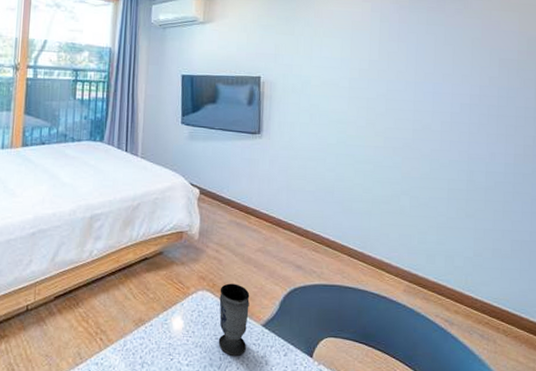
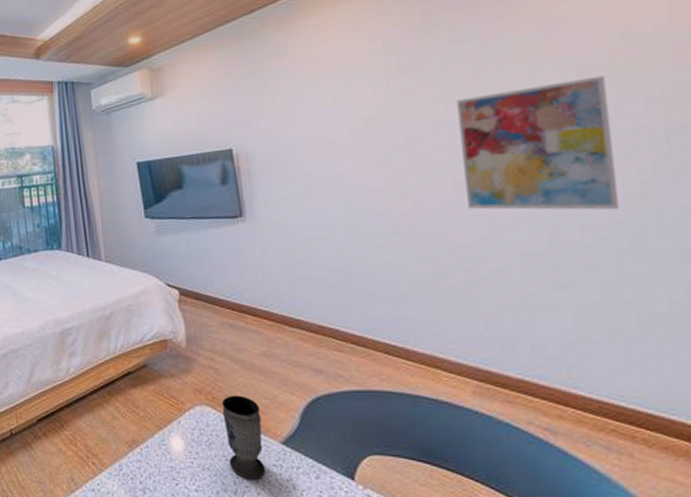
wall art: none [420,67,515,164] -> present [457,75,619,210]

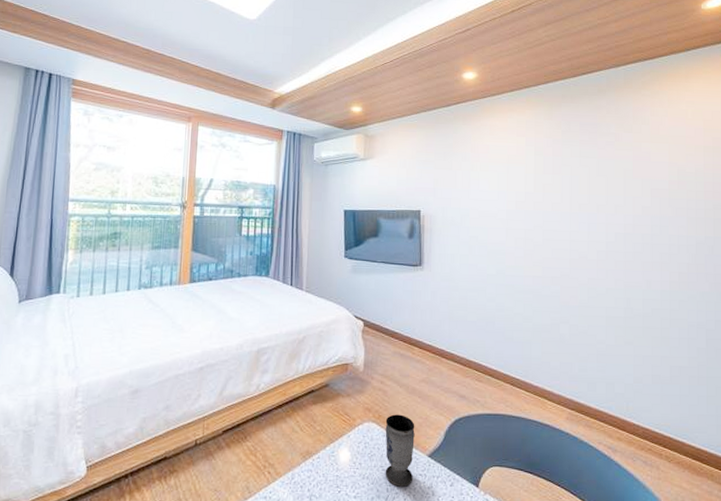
wall art: present [457,75,619,210] -> none [577,196,667,291]

